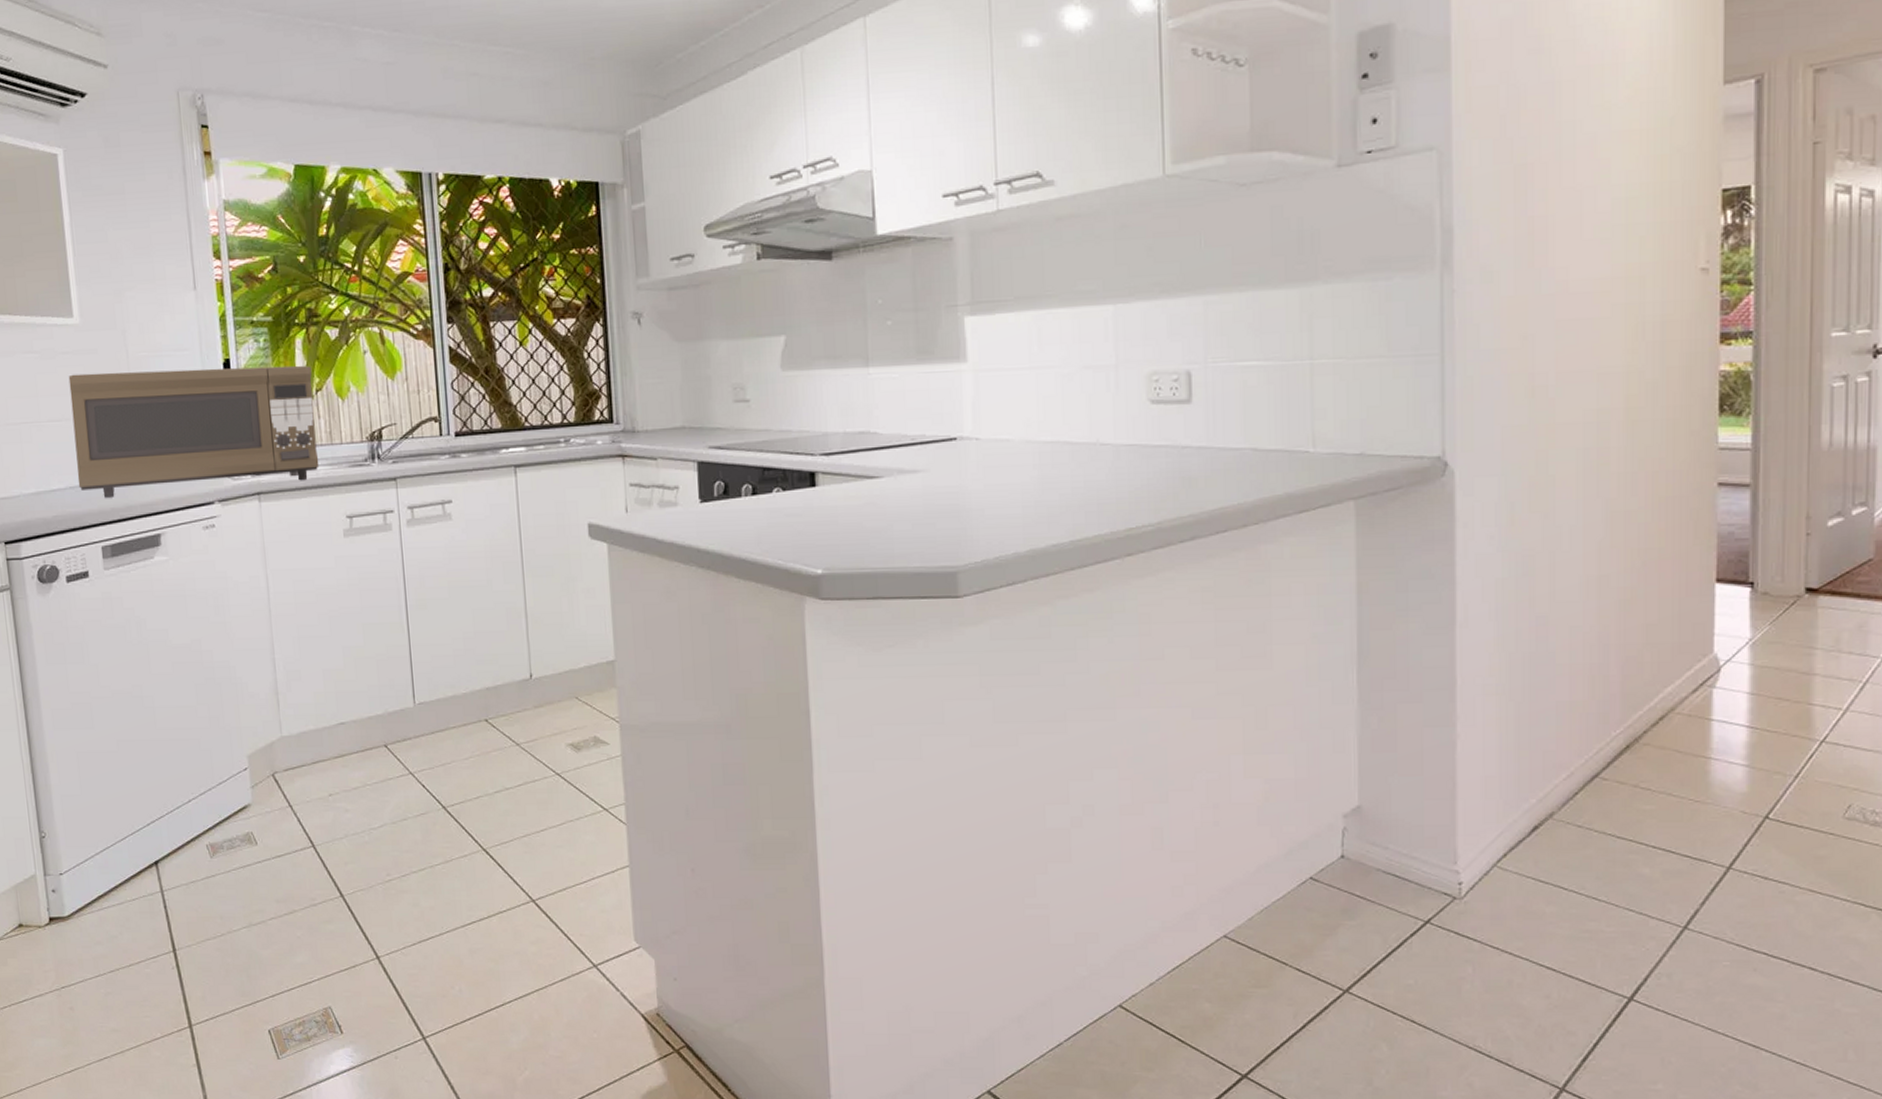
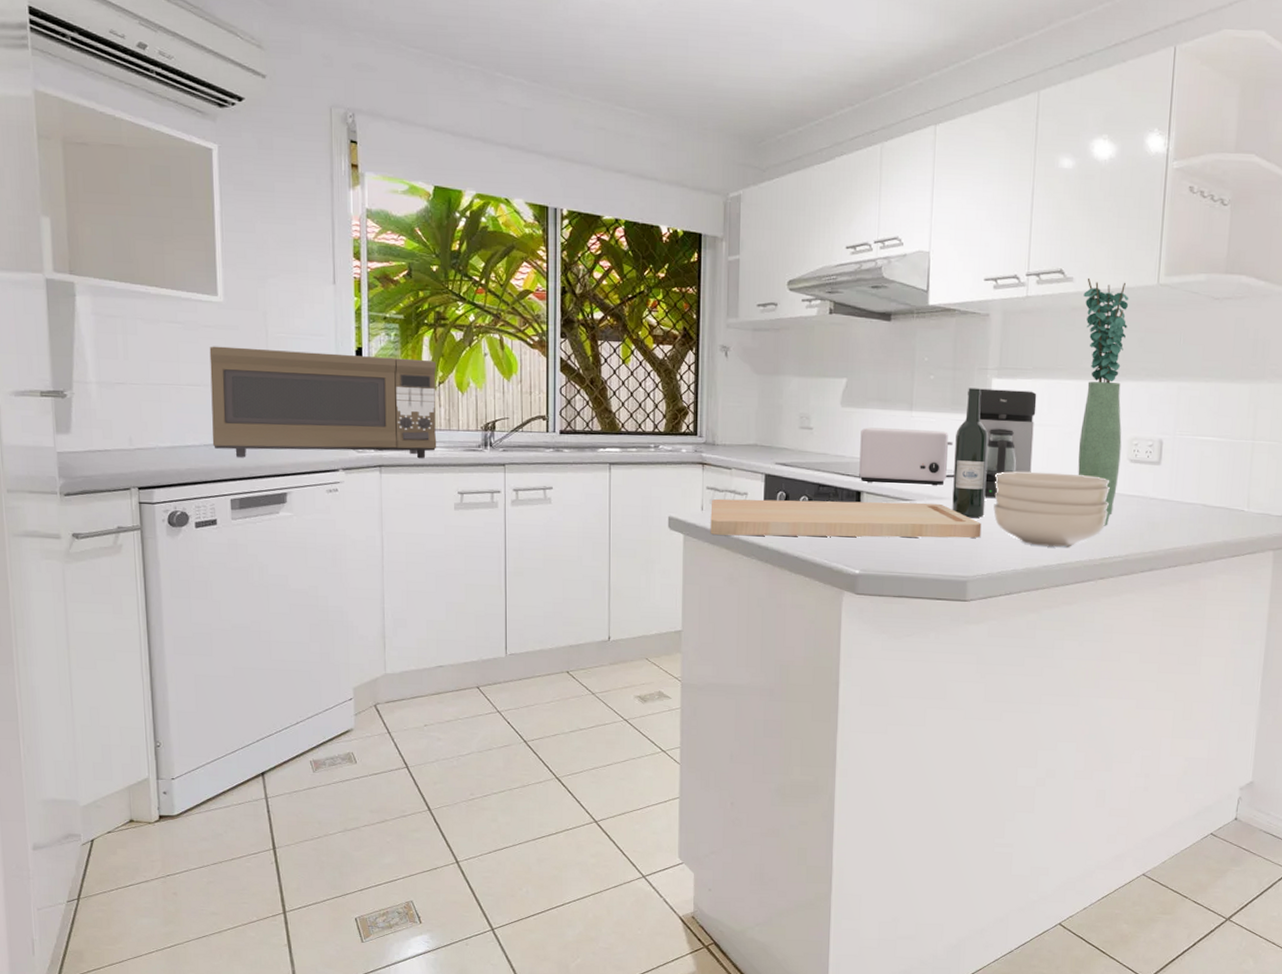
cutting board: none [636,478,969,542] -> present [710,498,982,538]
toaster: none [808,388,923,461] -> present [859,427,953,486]
wine bottle: none [925,330,971,493] -> present [952,388,989,518]
coffee maker: none [949,327,1025,465] -> present [979,388,1037,498]
bowl: none [978,425,1129,521] -> present [993,471,1110,548]
vase: none [1069,178,1139,488] -> present [1078,277,1129,526]

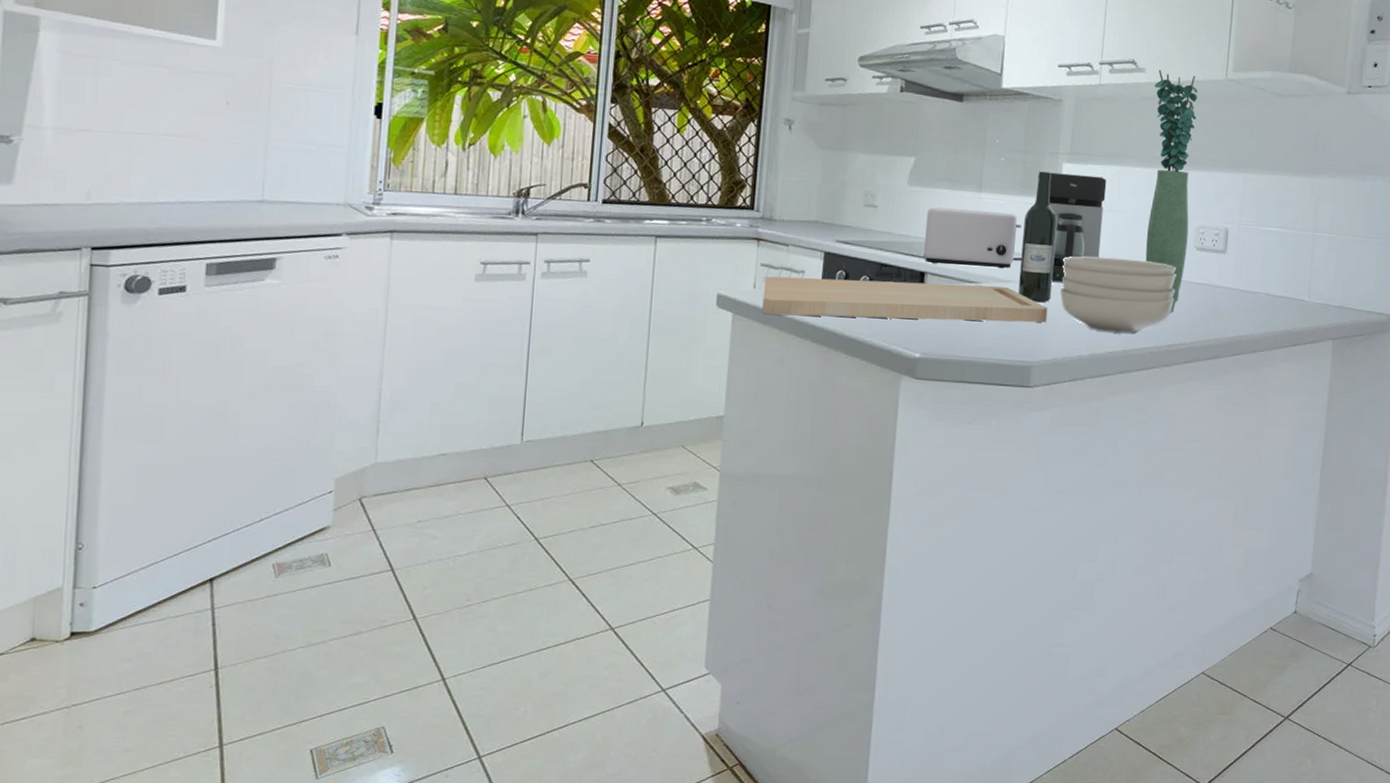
microwave: present [209,346,437,459] -> none [190,94,467,225]

